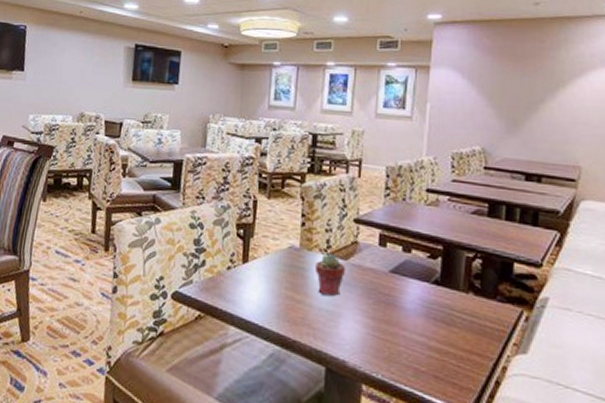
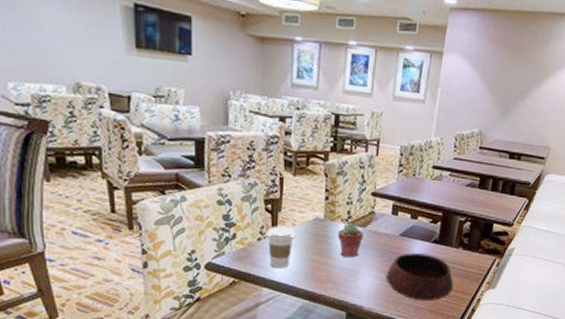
coffee cup: none [236,253,268,304] -> present [265,226,296,269]
bowl: none [374,295,466,364] -> present [386,252,454,302]

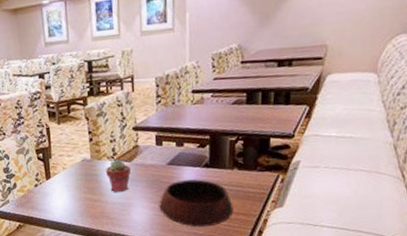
coffee cup: present [265,226,296,269] -> none [41,171,68,210]

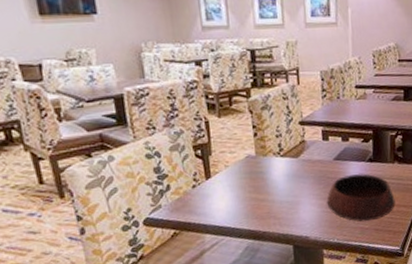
potted succulent: present [105,159,132,192] -> none [271,155,299,190]

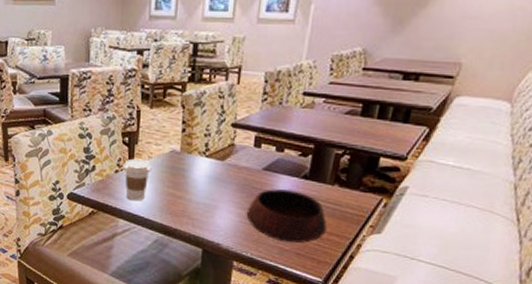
coffee cup: none [199,169,230,213] -> present [122,158,152,201]

